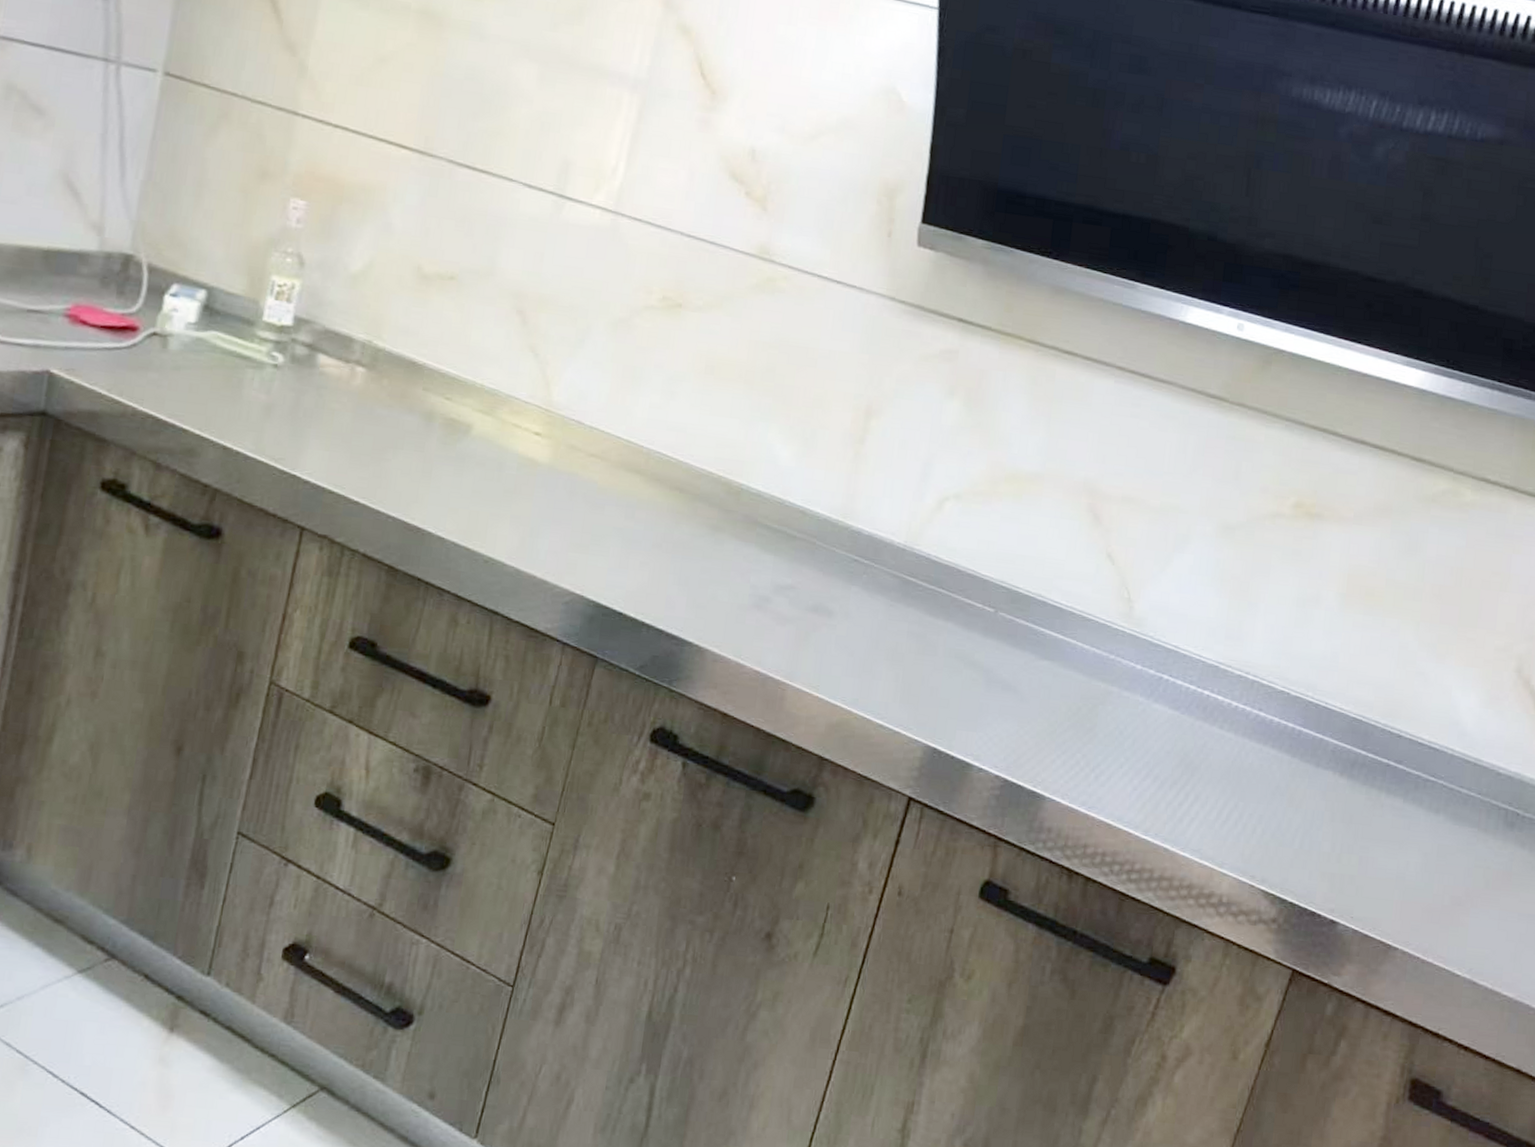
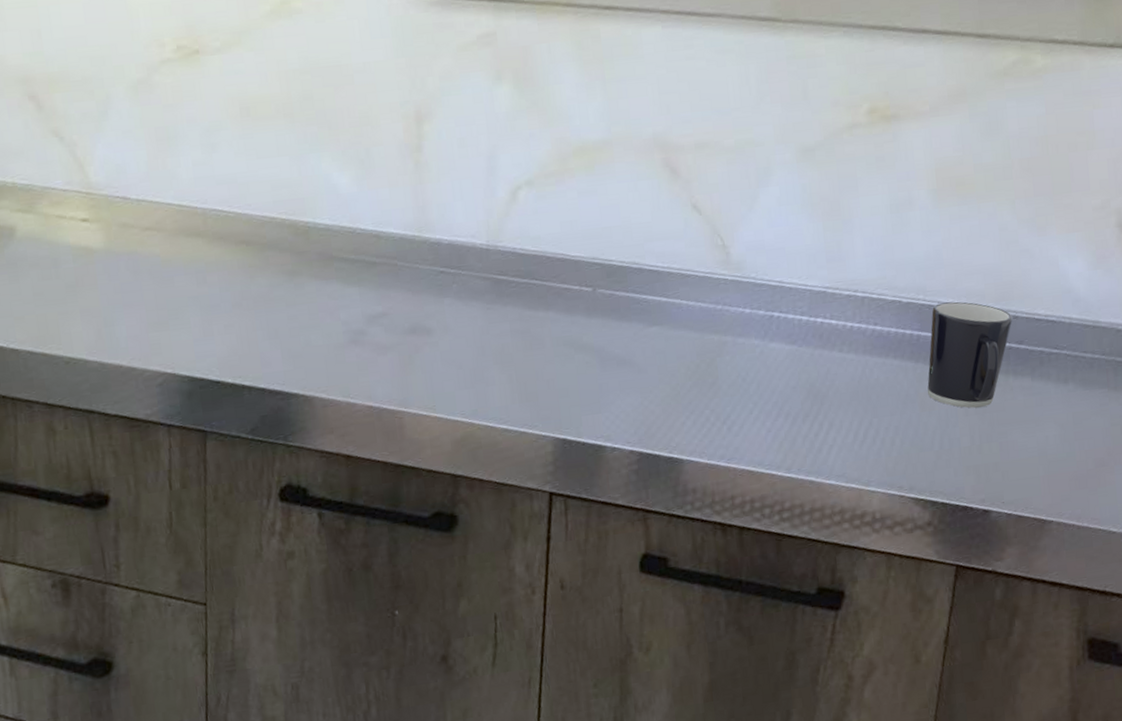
mug: none [1298,704,1396,817] -> present [927,301,1013,409]

